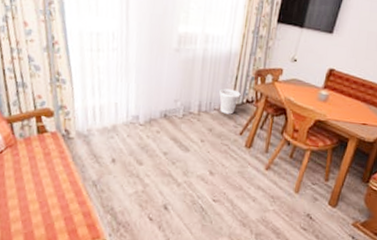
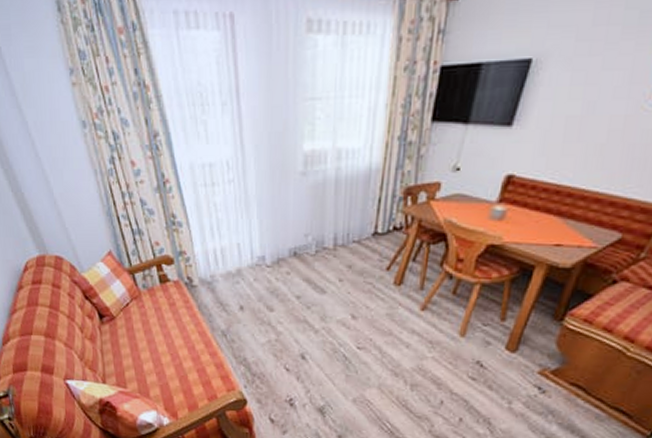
wastebasket: present [219,88,241,114] -> none [358,215,386,246]

